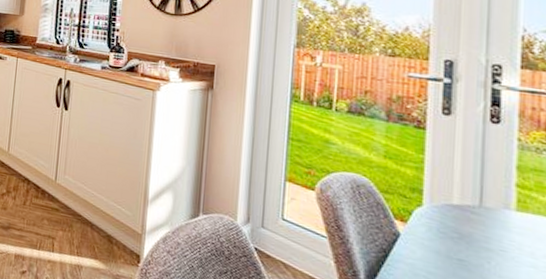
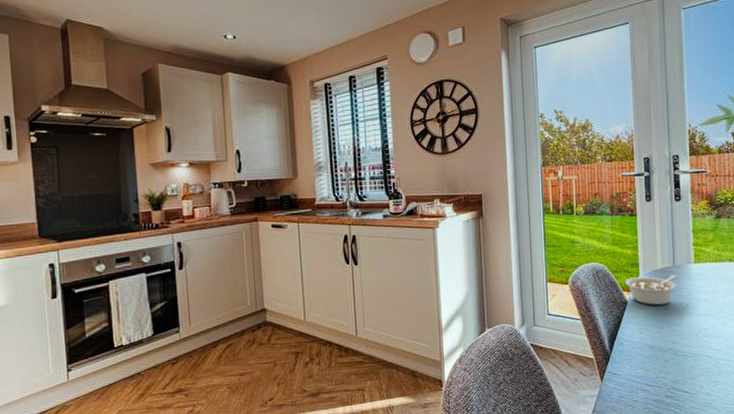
legume: none [397,204,485,254] -> present [624,274,678,306]

